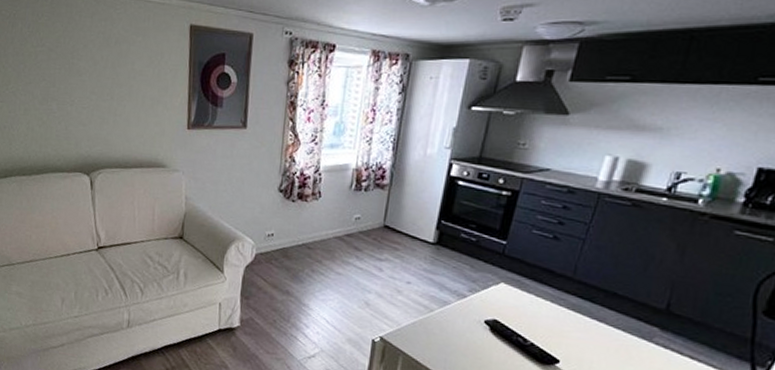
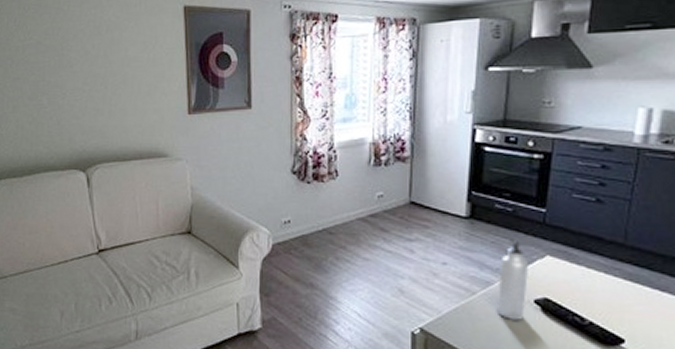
water bottle: none [449,267,484,337] -> present [496,240,528,320]

